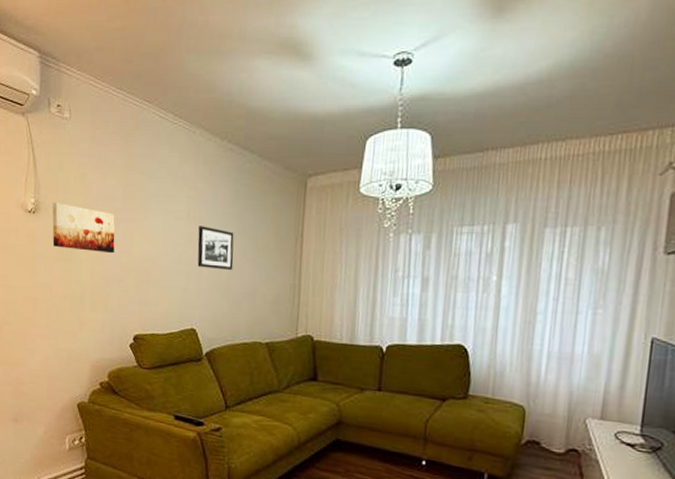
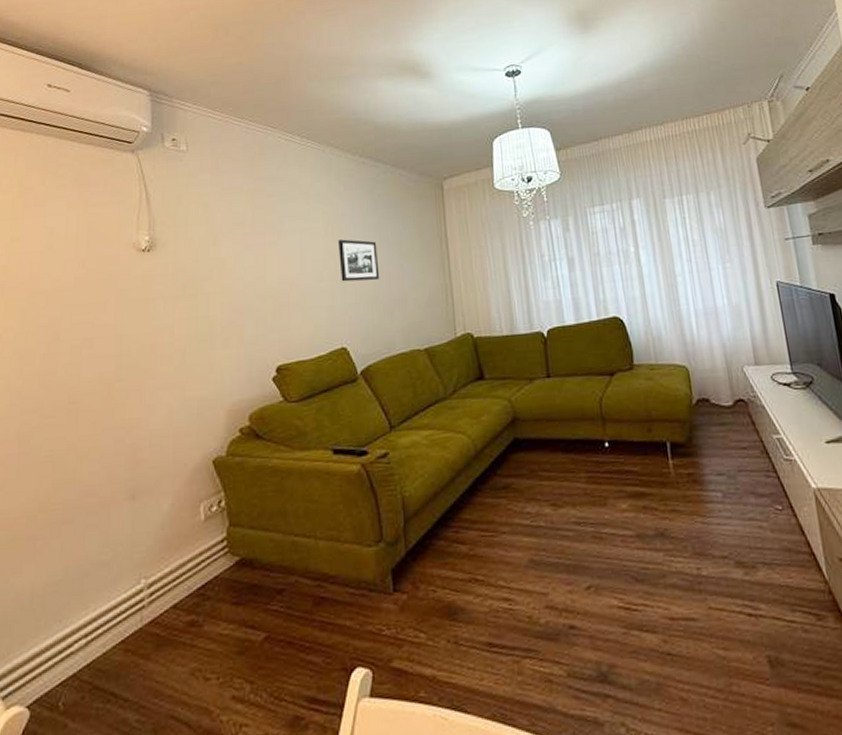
wall art: present [52,202,115,254] -> none [170,236,247,285]

